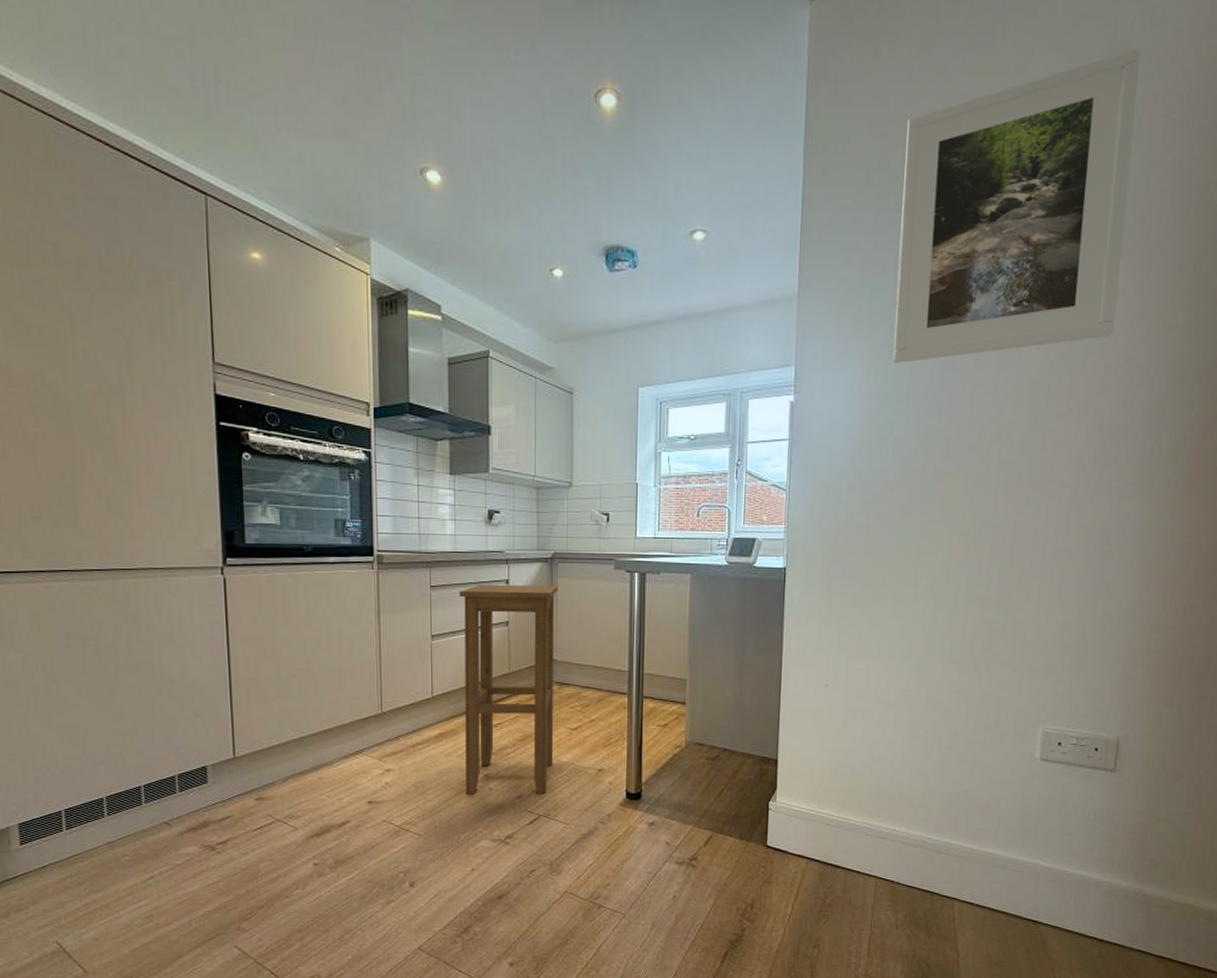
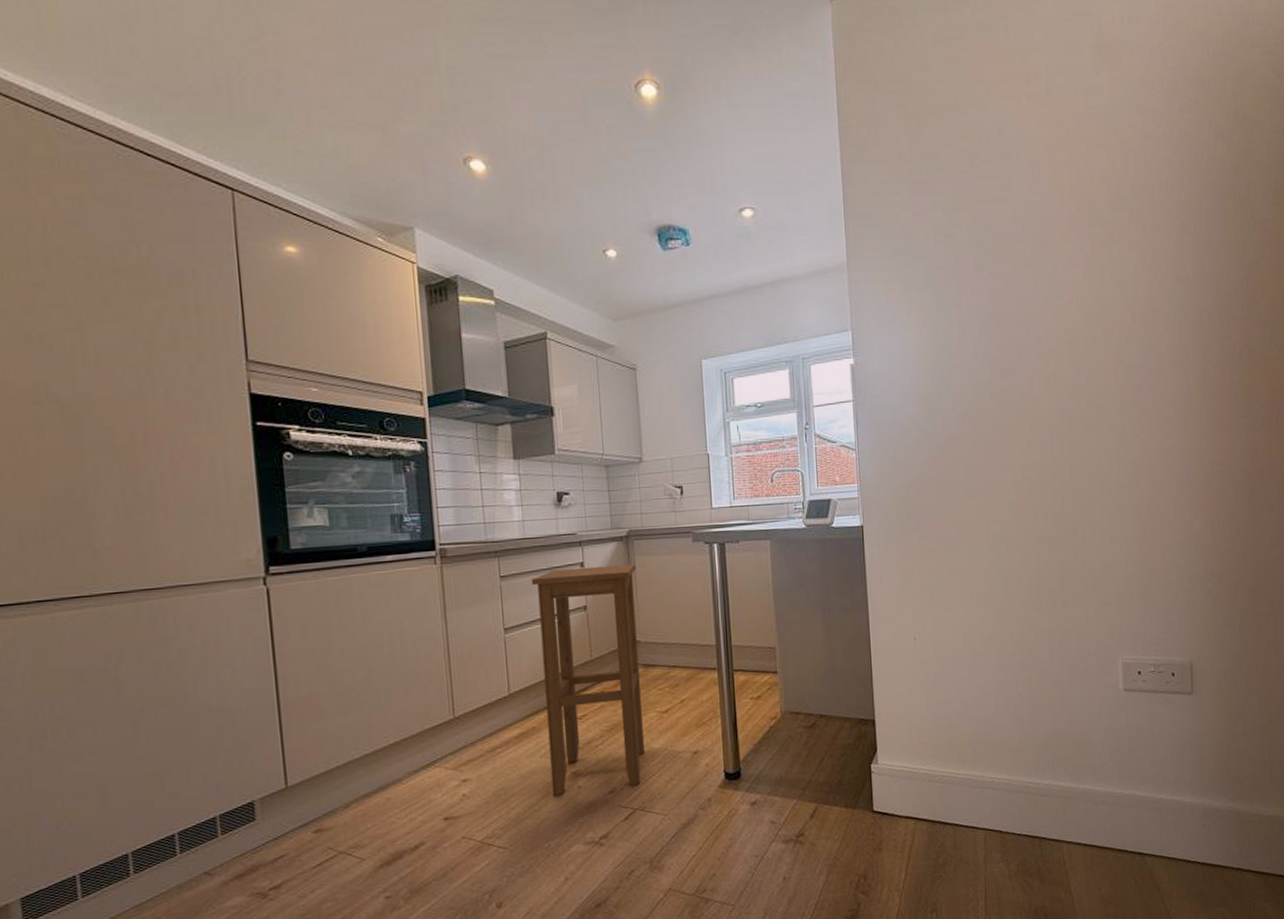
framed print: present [893,48,1140,364] -> none [929,39,1135,324]

